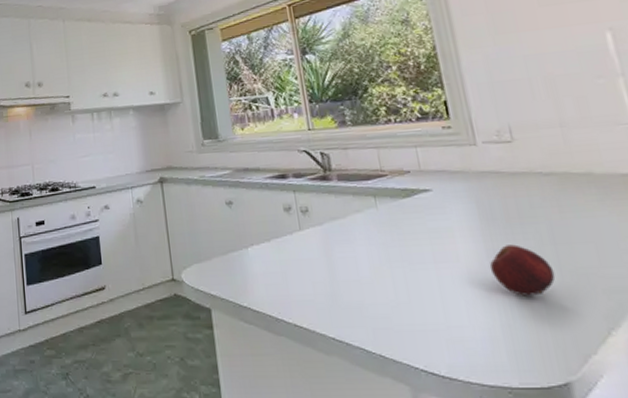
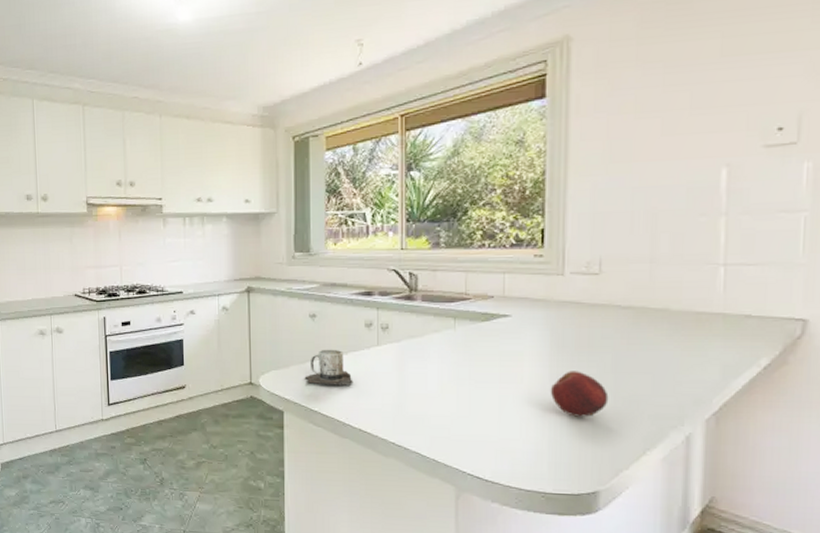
mug: none [228,237,281,277] -> present [304,349,353,386]

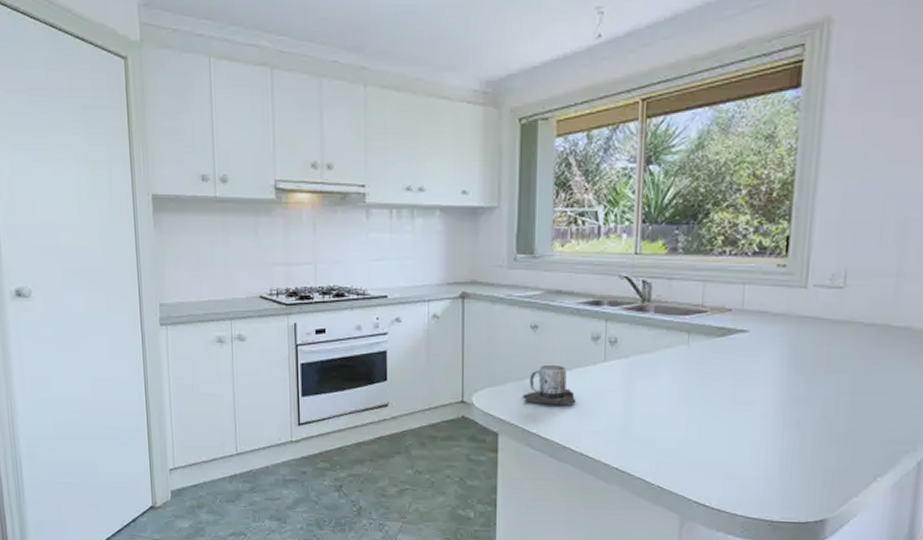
apple: present [550,371,609,417] -> none [784,392,844,441]

